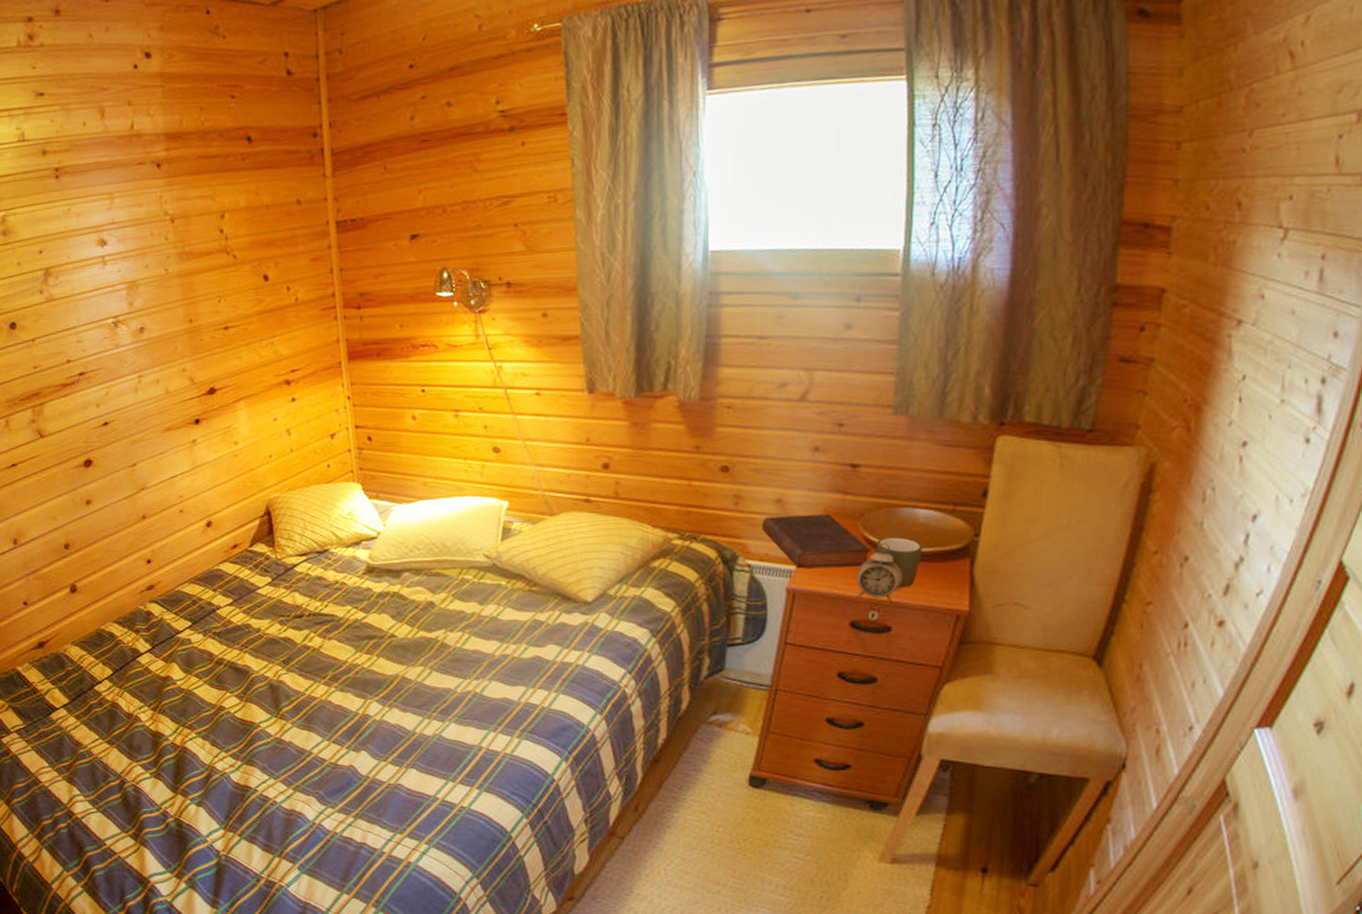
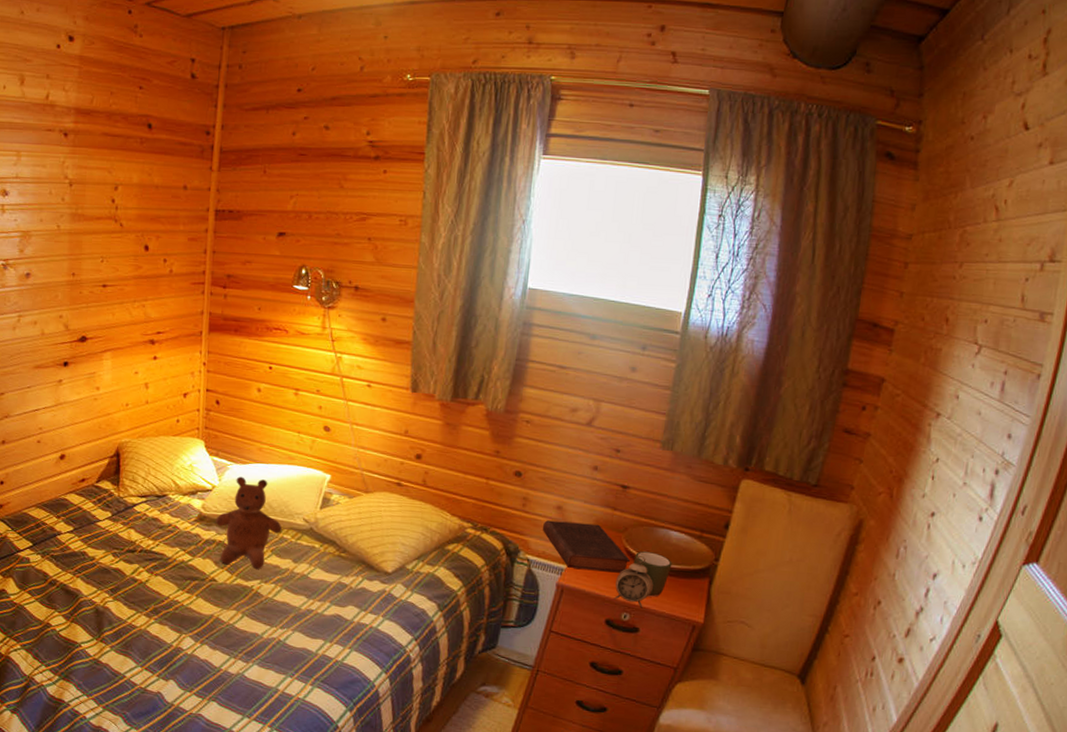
teddy bear: none [385,517,462,618] -> present [215,476,283,569]

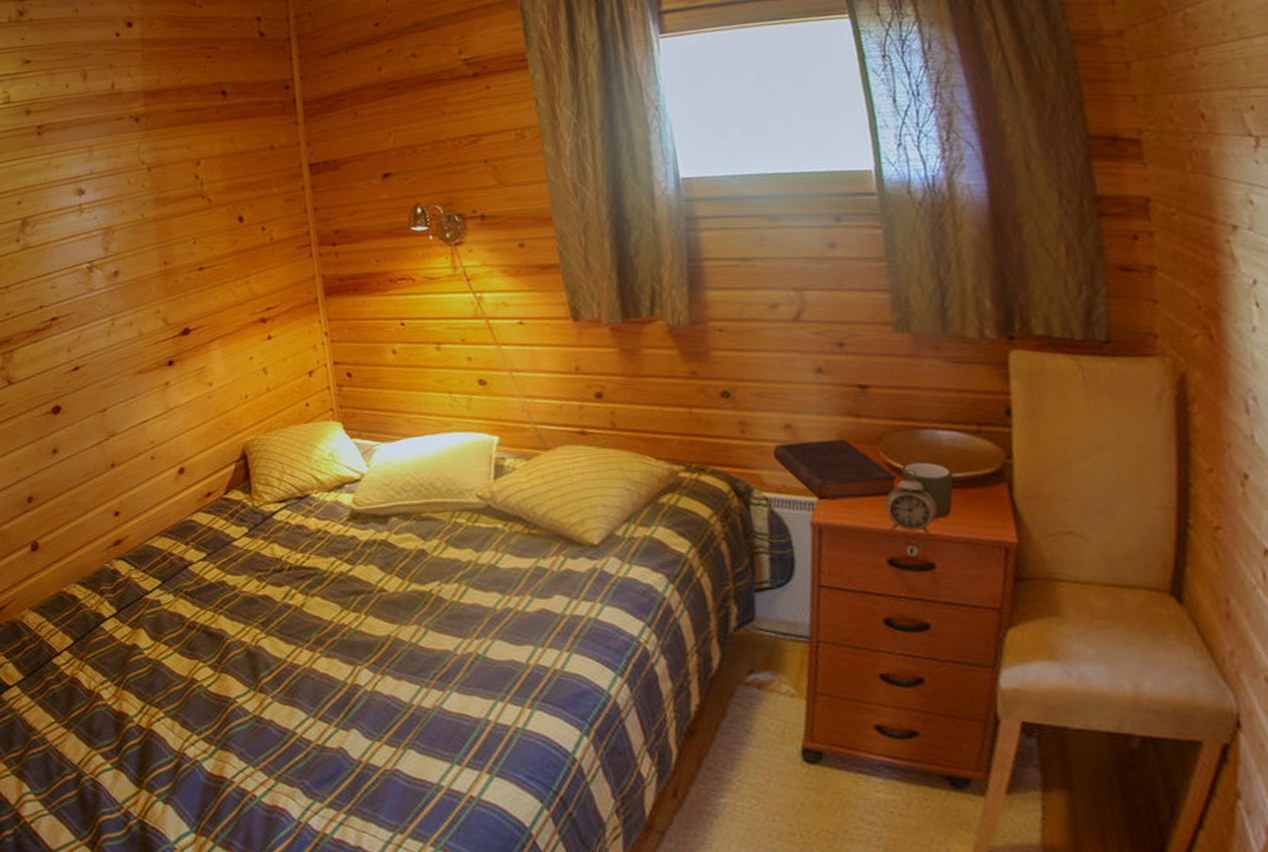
teddy bear: present [215,476,283,569] -> none [371,456,454,569]

